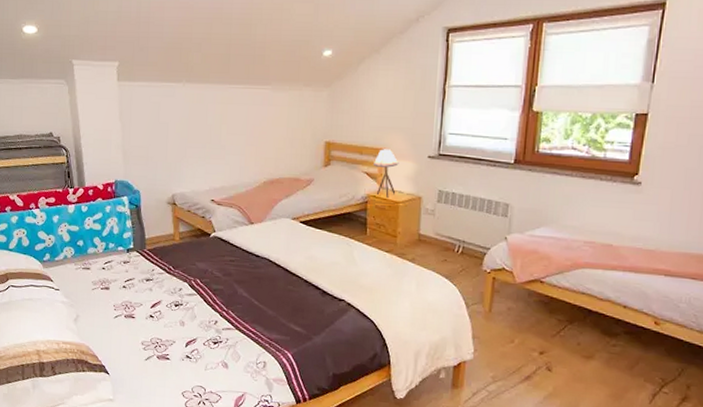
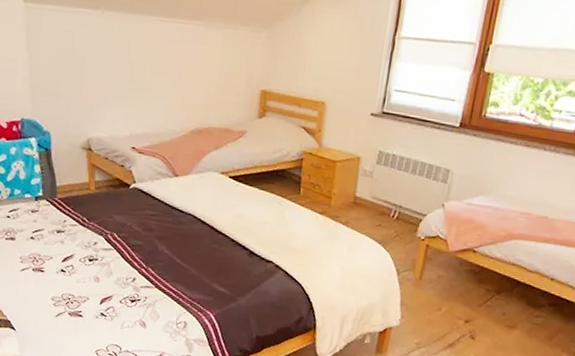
table lamp: present [372,149,399,199] -> none [311,102,340,157]

